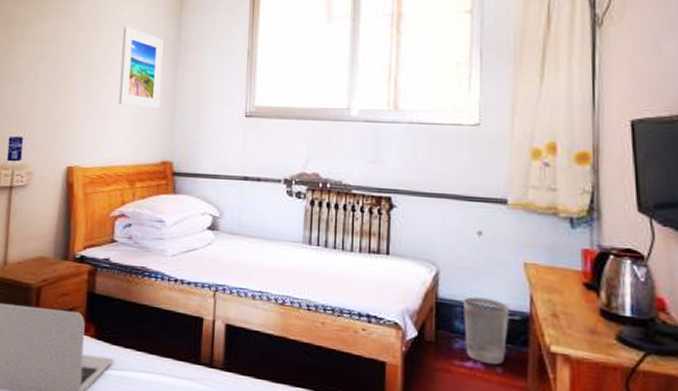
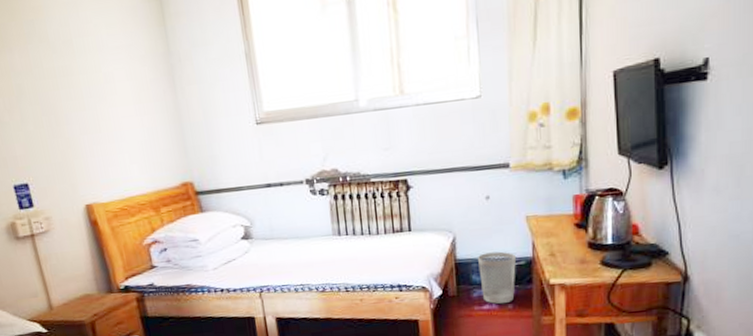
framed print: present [119,27,164,110] -> none [104,45,167,133]

